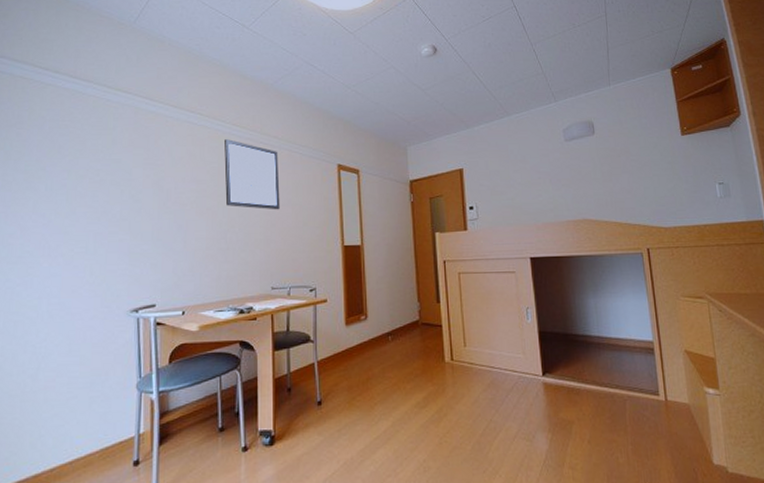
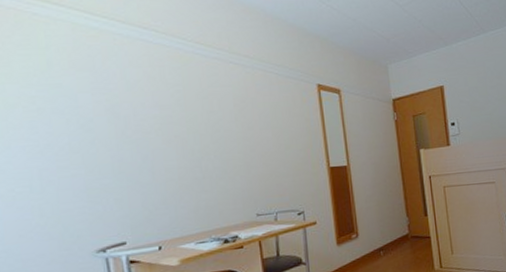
wall art: present [224,139,280,210] -> none [188,59,258,135]

